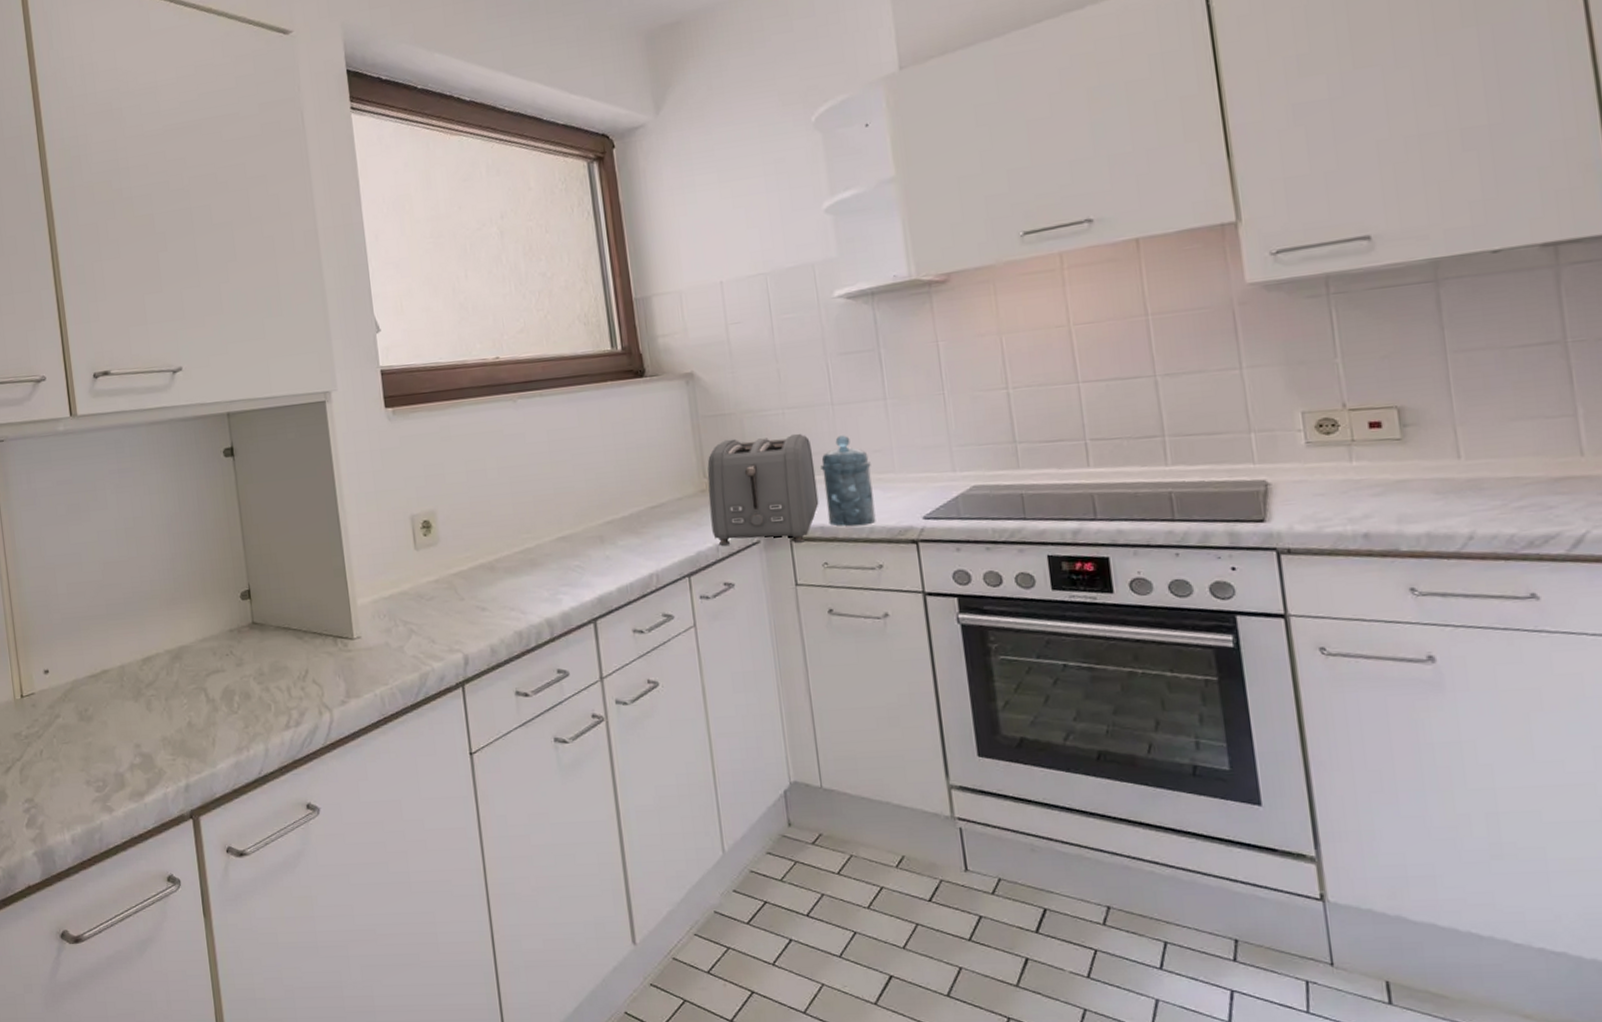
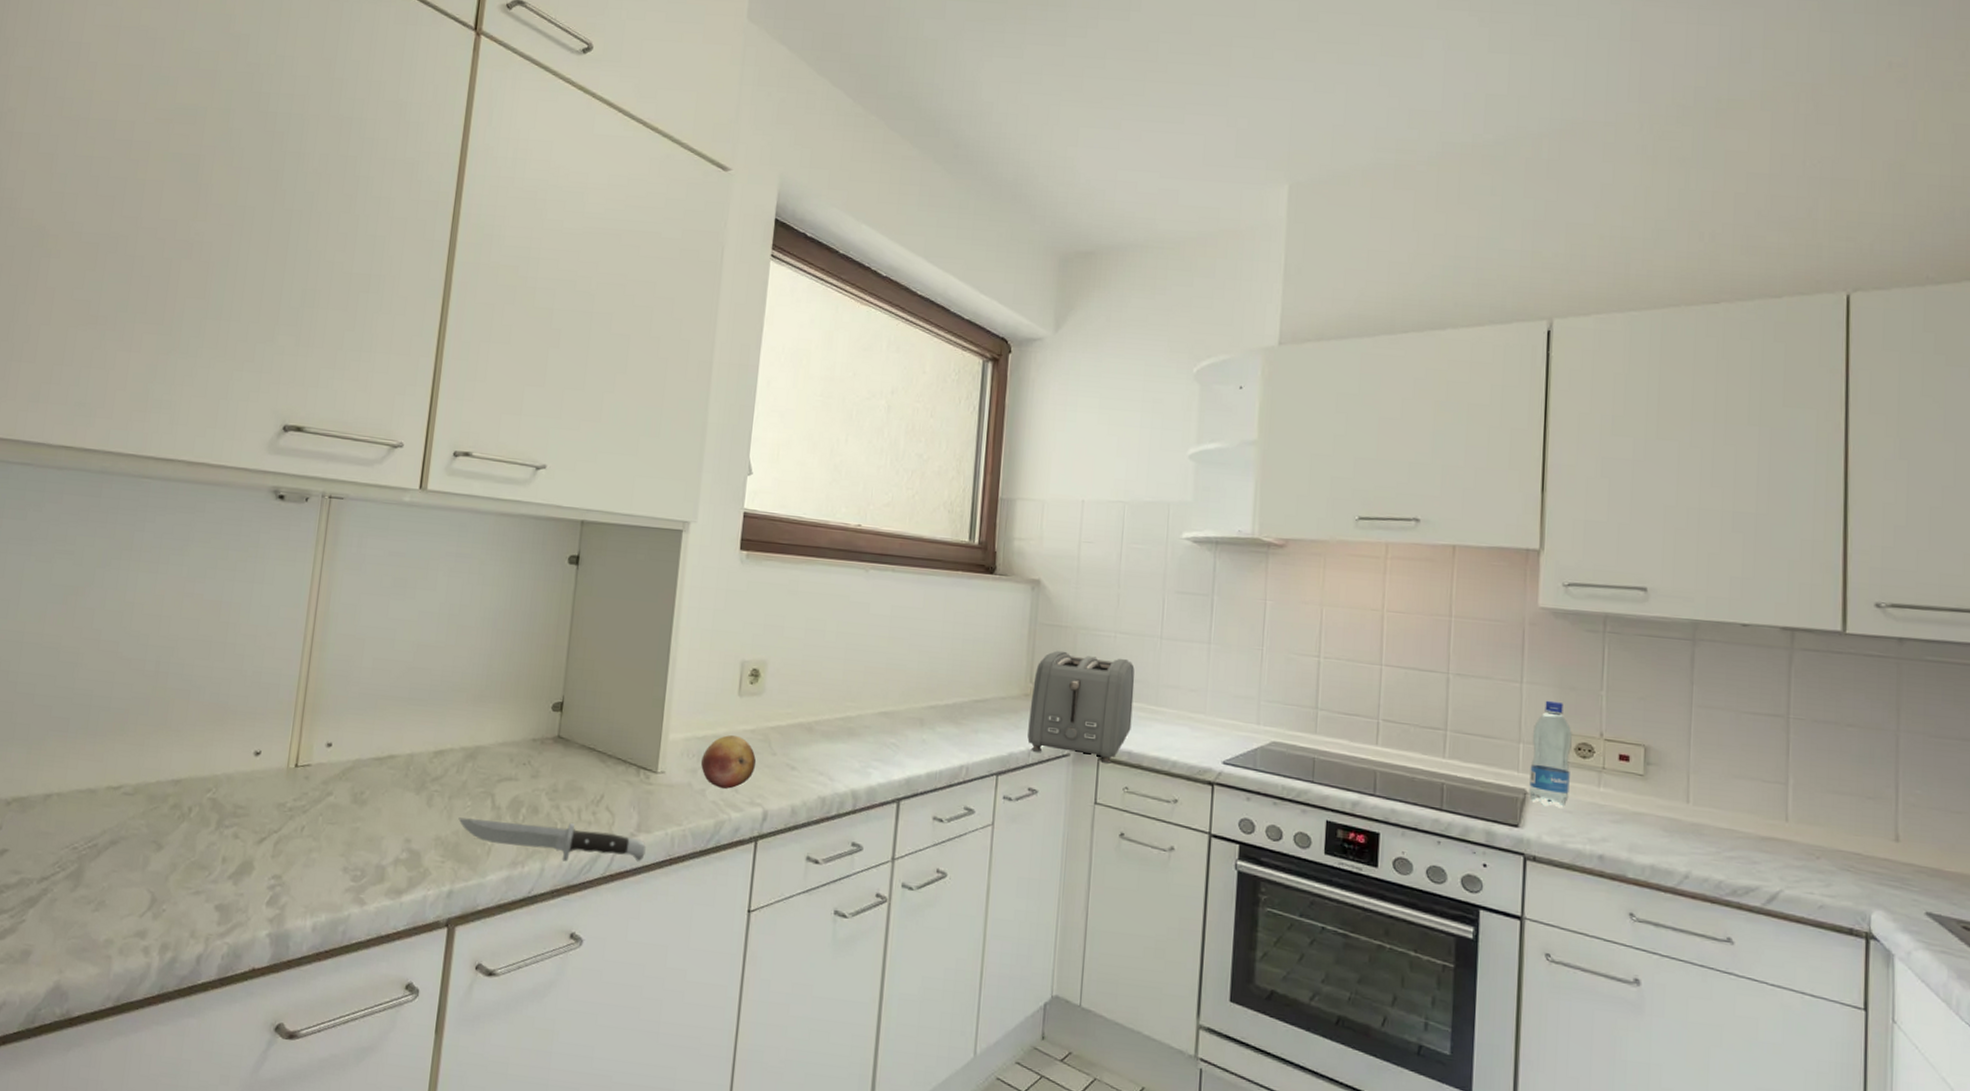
knife: none [178,701,360,739] -> present [458,817,646,862]
fruit: none [392,589,447,642] -> present [700,735,757,789]
canister: present [820,435,876,526] -> none [1136,668,1185,758]
bottle: none [1262,379,1318,495] -> present [1529,700,1572,808]

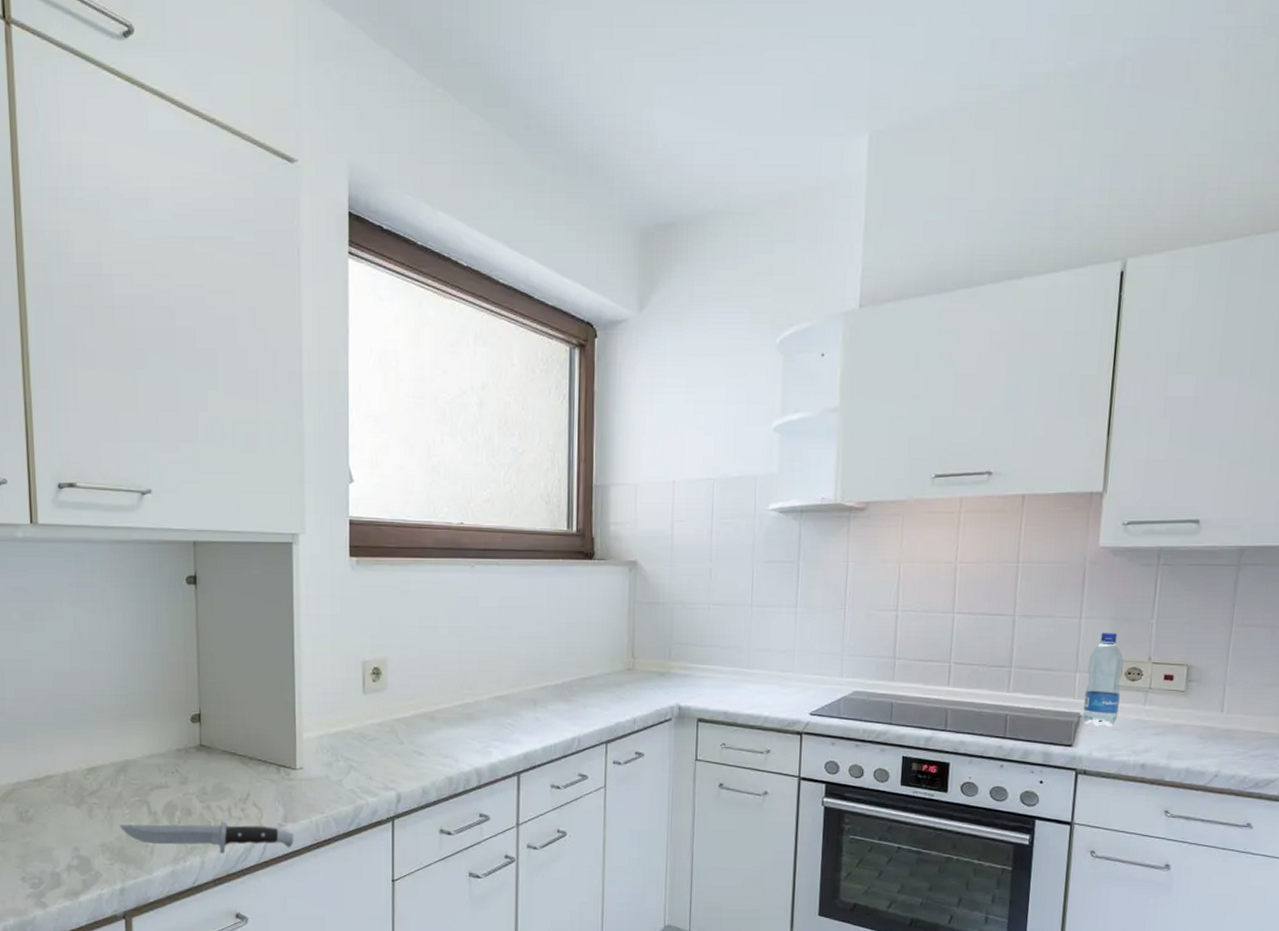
fruit: present [700,735,757,789] -> none [335,730,386,777]
toaster: present [1027,650,1135,765] -> none [632,626,728,725]

